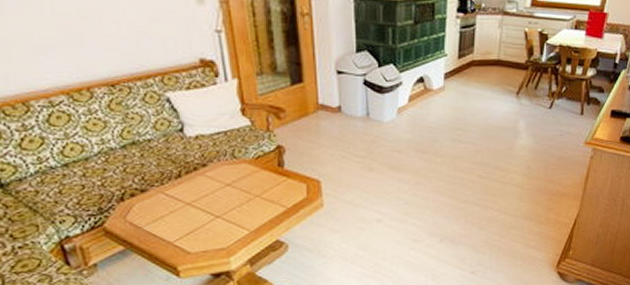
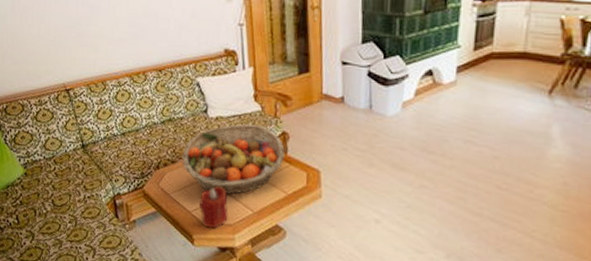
fruit basket: none [154,140,281,218] -> present [182,123,285,195]
candle: none [183,210,220,256] -> present [199,185,228,228]

